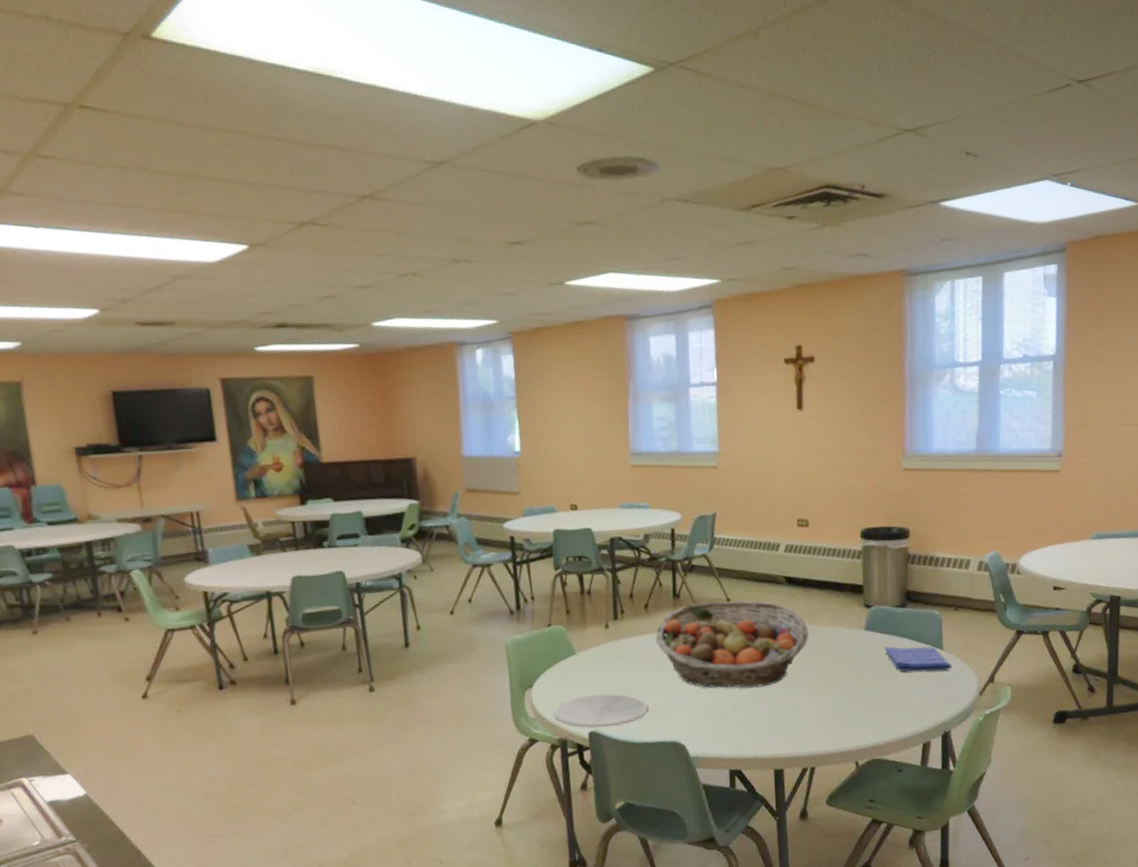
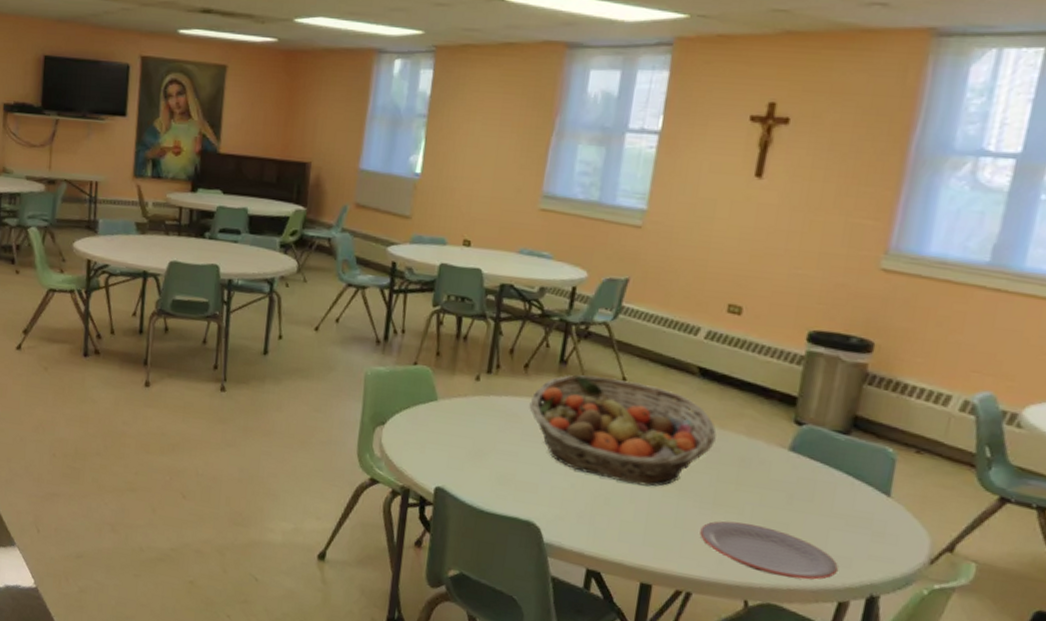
plate: present [554,693,649,728] -> none [401,446,507,489]
plate: none [811,697,918,736] -> present [700,520,838,580]
dish towel: present [885,646,952,672] -> none [810,475,899,523]

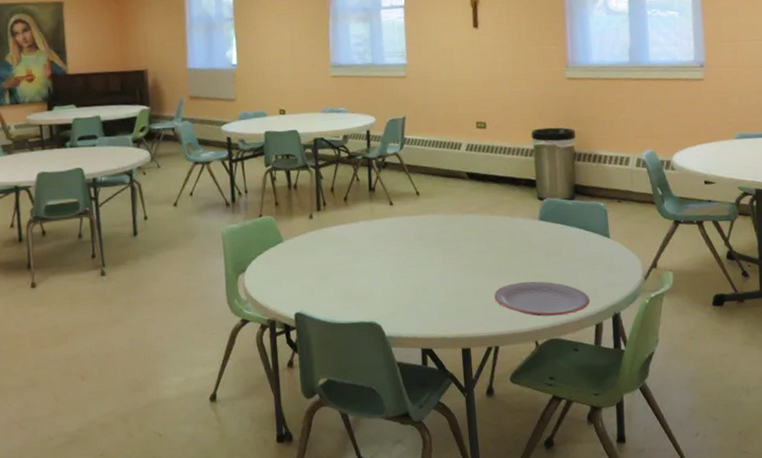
fruit basket: present [529,374,717,487] -> none [354,193,490,273]

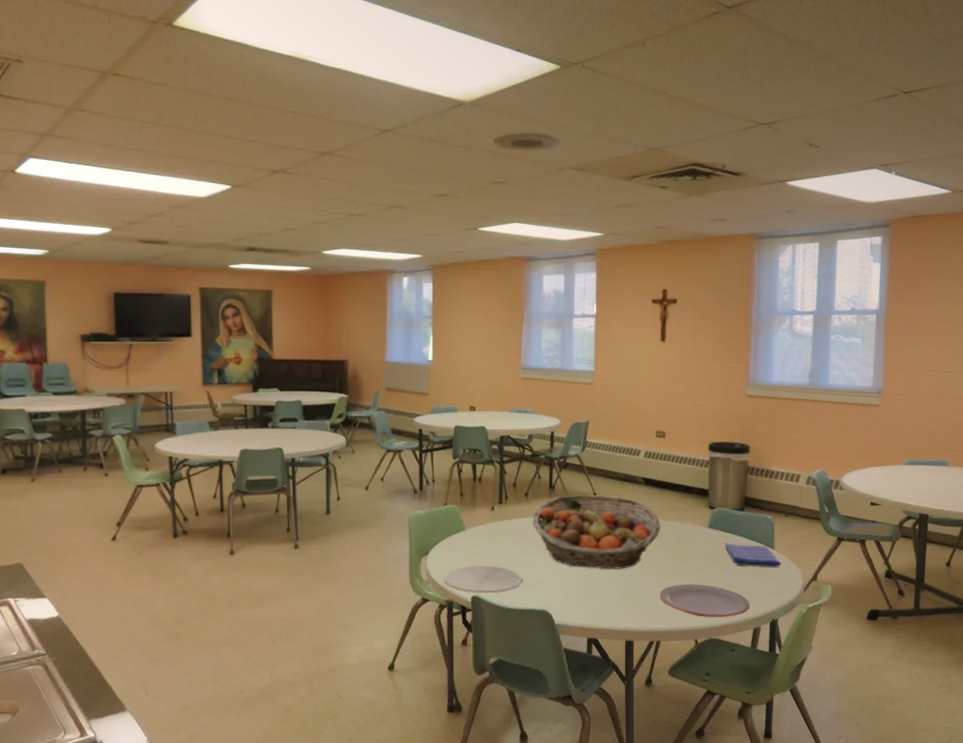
plate: none [264,277,348,310] -> present [444,565,523,594]
fruit basket: none [354,193,490,273] -> present [532,494,661,569]
dish towel: none [557,235,619,258] -> present [724,543,782,567]

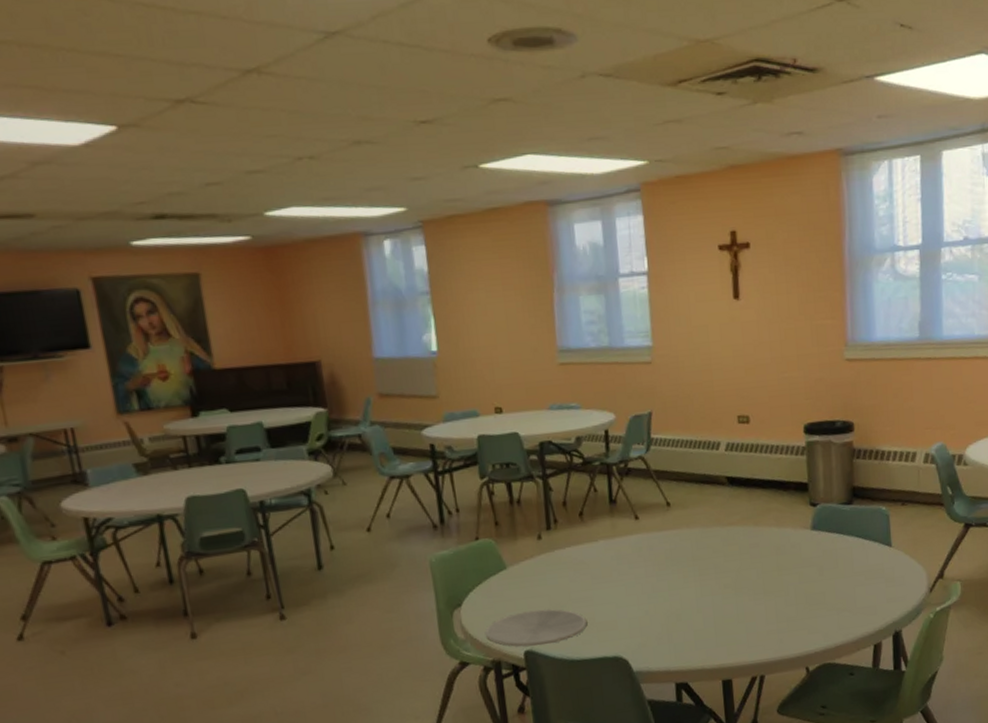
fruit basket: present [532,494,661,569] -> none [592,503,754,598]
plate: present [660,583,750,618] -> none [759,599,868,640]
dish towel: present [724,543,782,567] -> none [832,544,901,571]

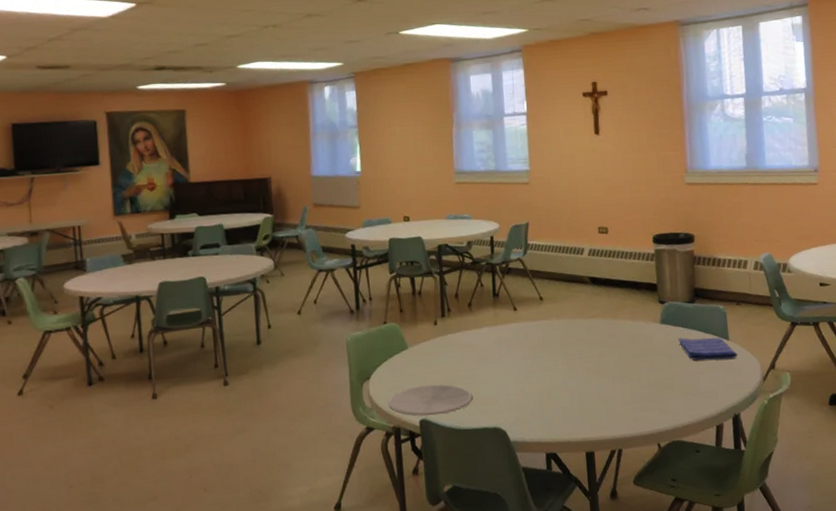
dish towel: none [832,544,901,571] -> present [678,337,738,360]

